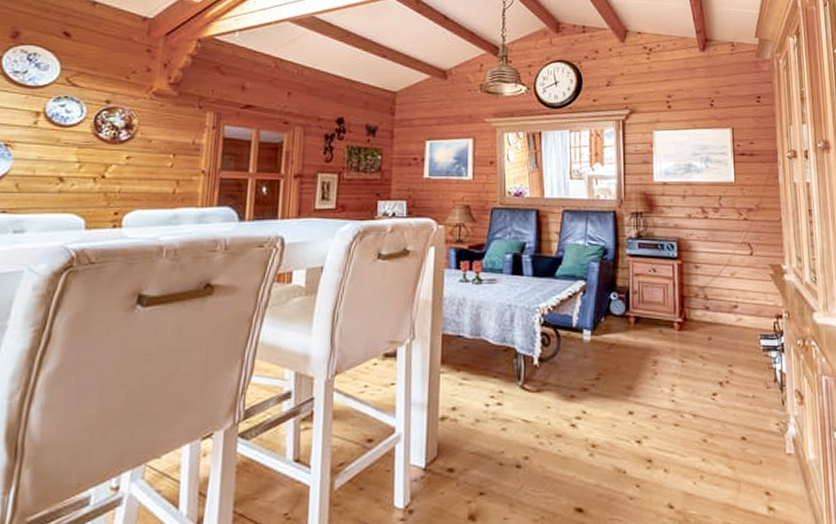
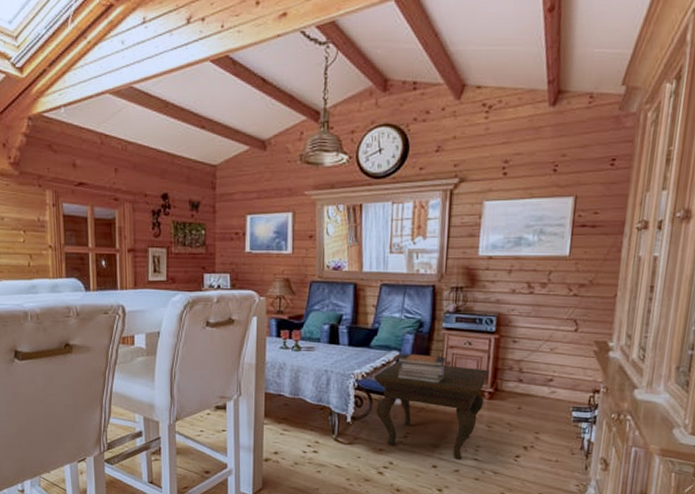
side table: none [560,292,676,403] -> present [374,361,489,460]
book stack: none [585,282,632,315] -> present [397,353,445,383]

